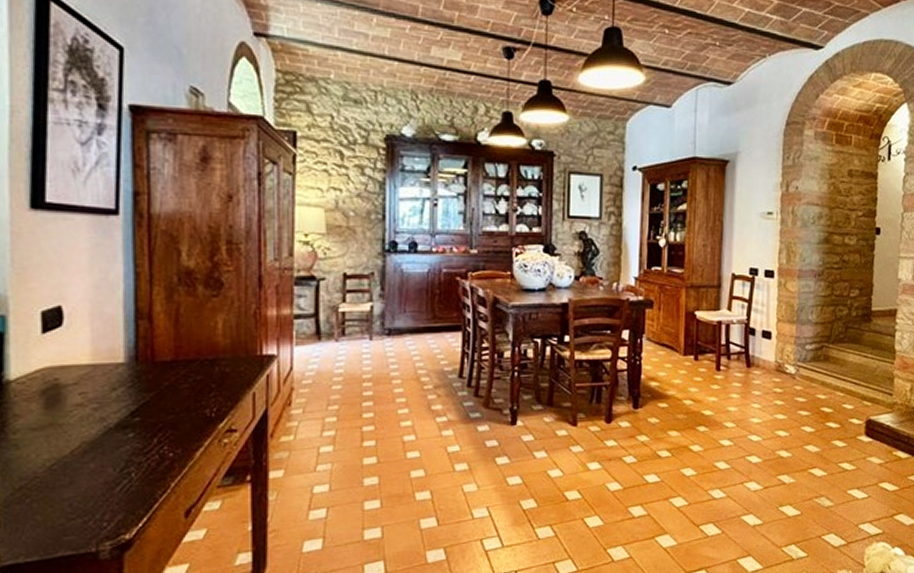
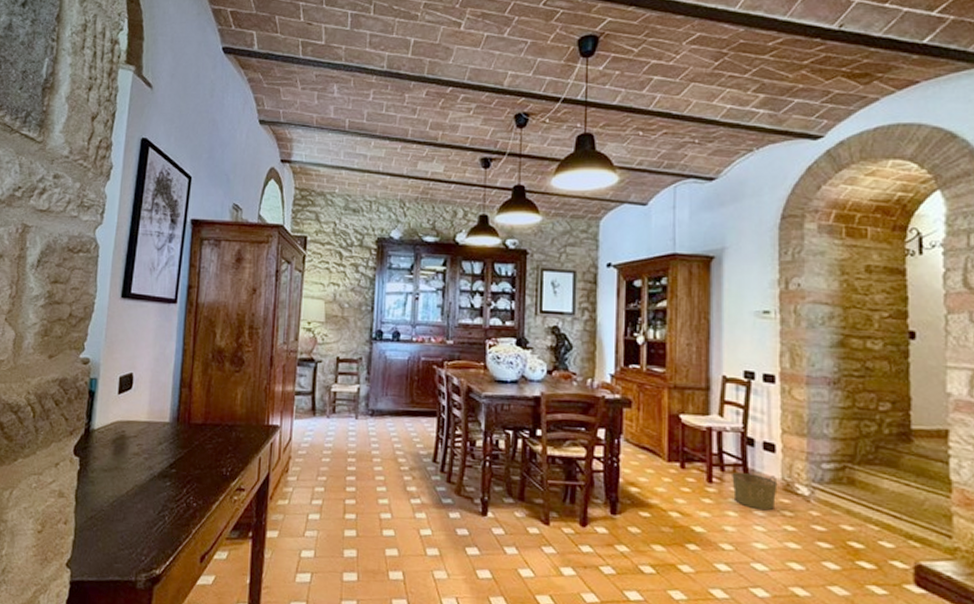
basket: none [736,359,772,390] -> present [732,472,778,511]

